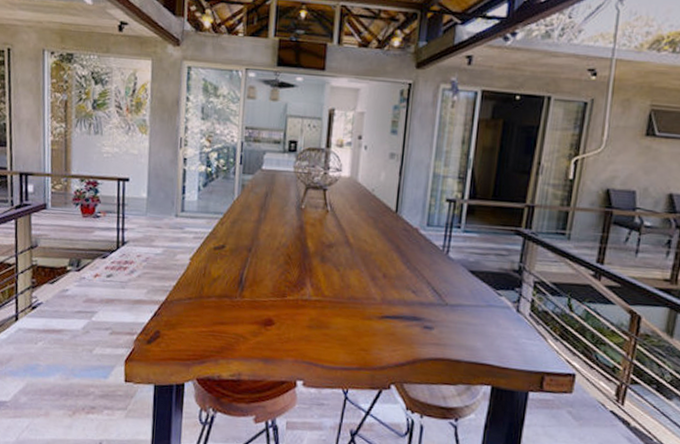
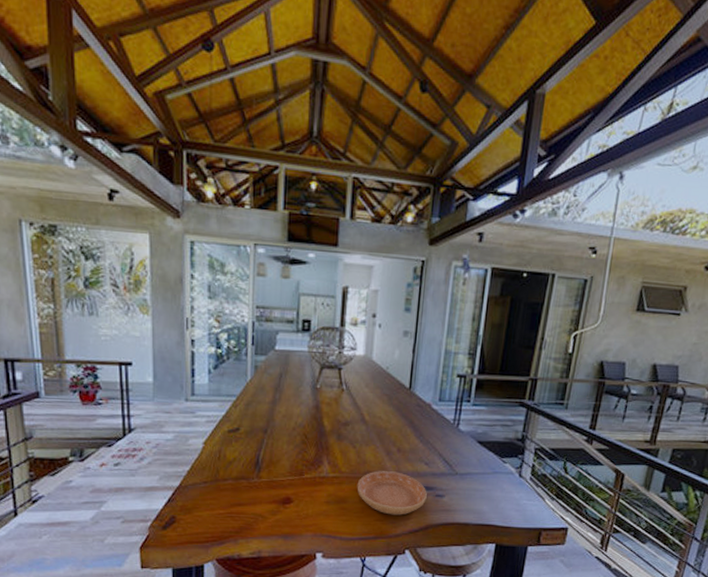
saucer: none [340,296,415,346] -> present [357,471,427,515]

